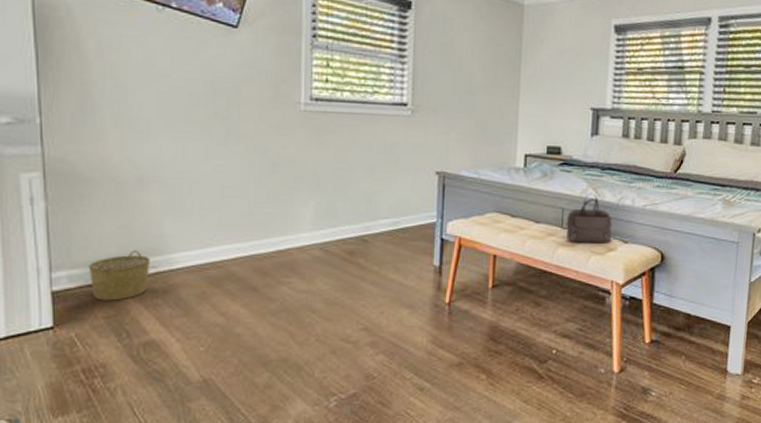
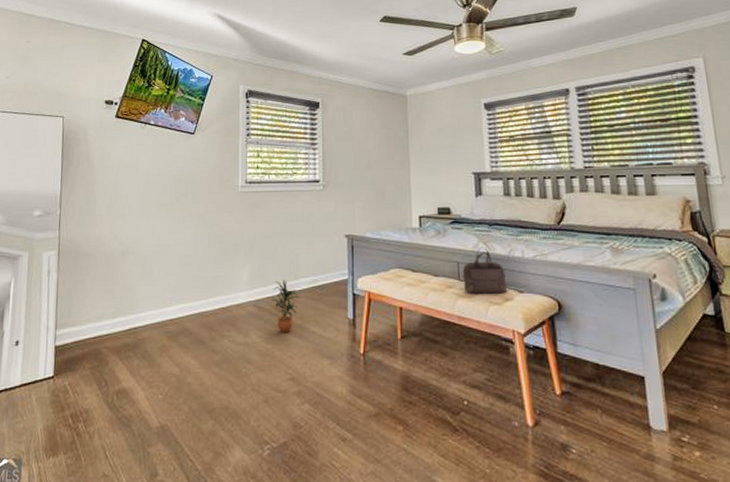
basket: present [88,250,151,301] -> none [82,311,127,354]
potted plant: none [342,219,377,280] -> present [271,279,300,333]

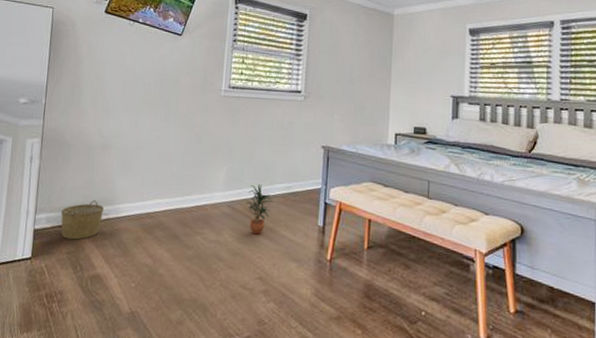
basket: none [82,311,127,354] -> present [60,200,105,240]
handbag: present [462,246,508,294] -> none [432,167,474,215]

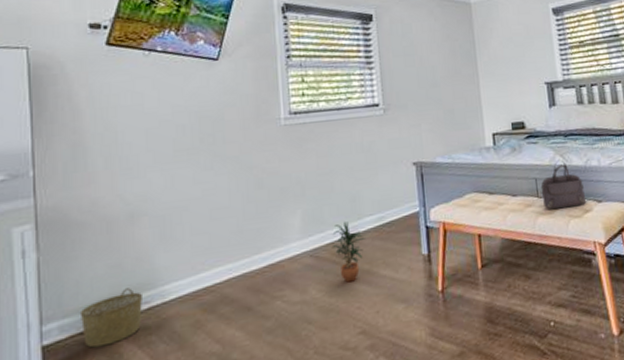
handbag: none [432,167,474,215] -> present [540,159,587,210]

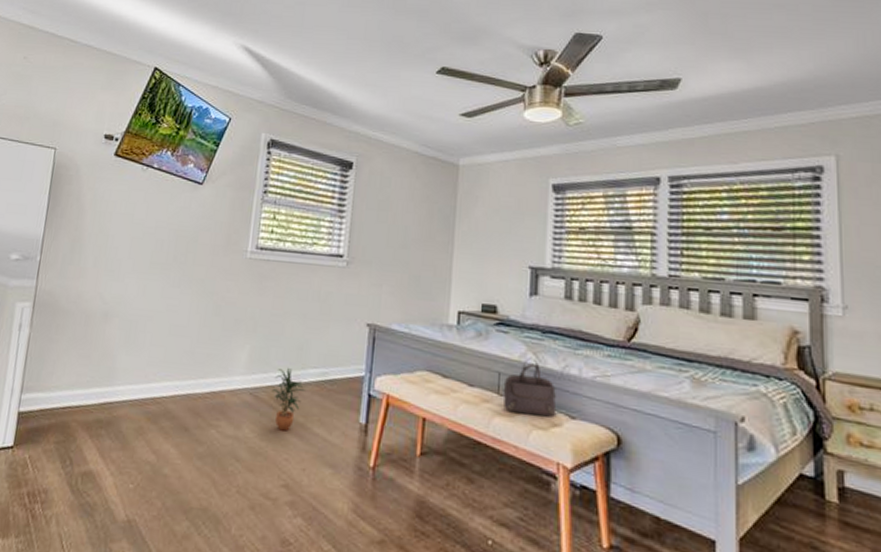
basket: present [79,288,144,349] -> none [50,379,103,427]

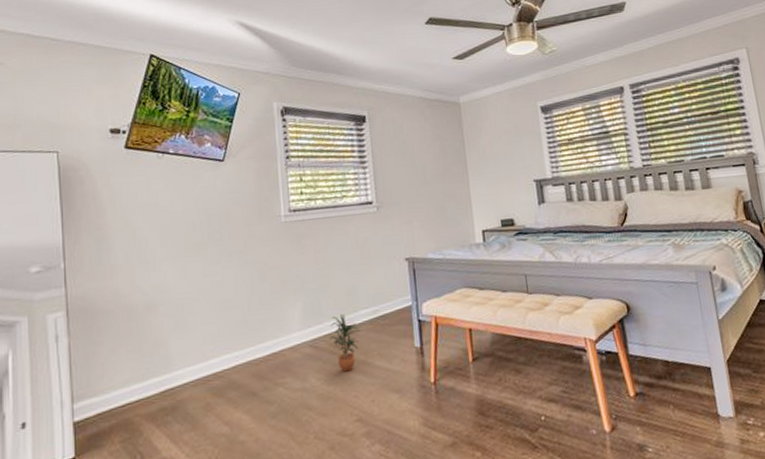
handbag: present [503,357,557,418] -> none [530,256,577,306]

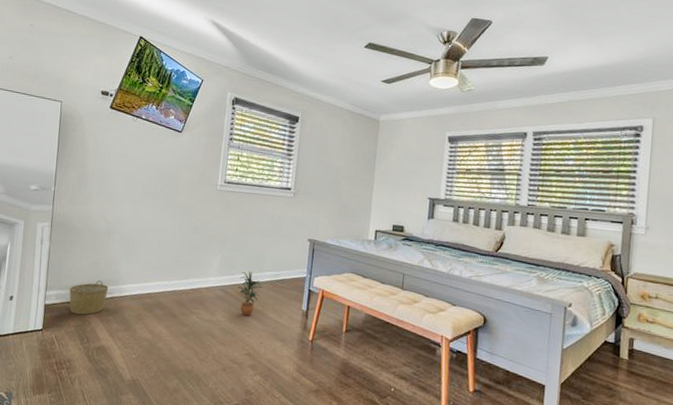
basket: none [105,371,160,426] -> present [69,280,109,315]

